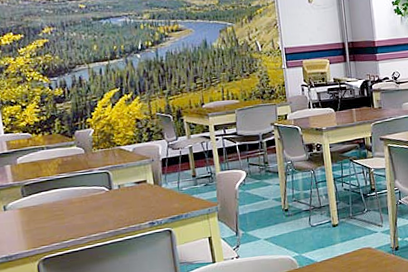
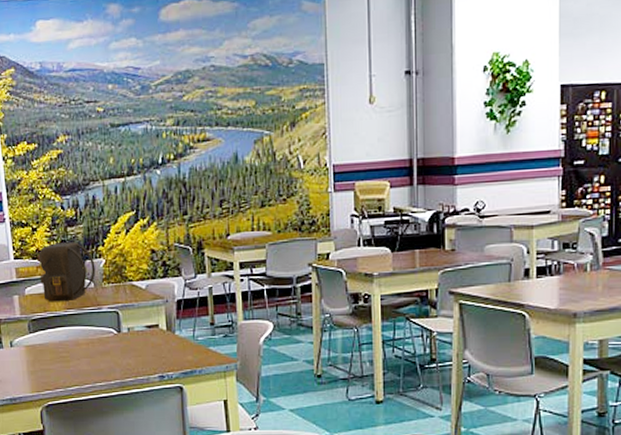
backpack: none [27,116,86,168] -> present [37,242,96,301]

